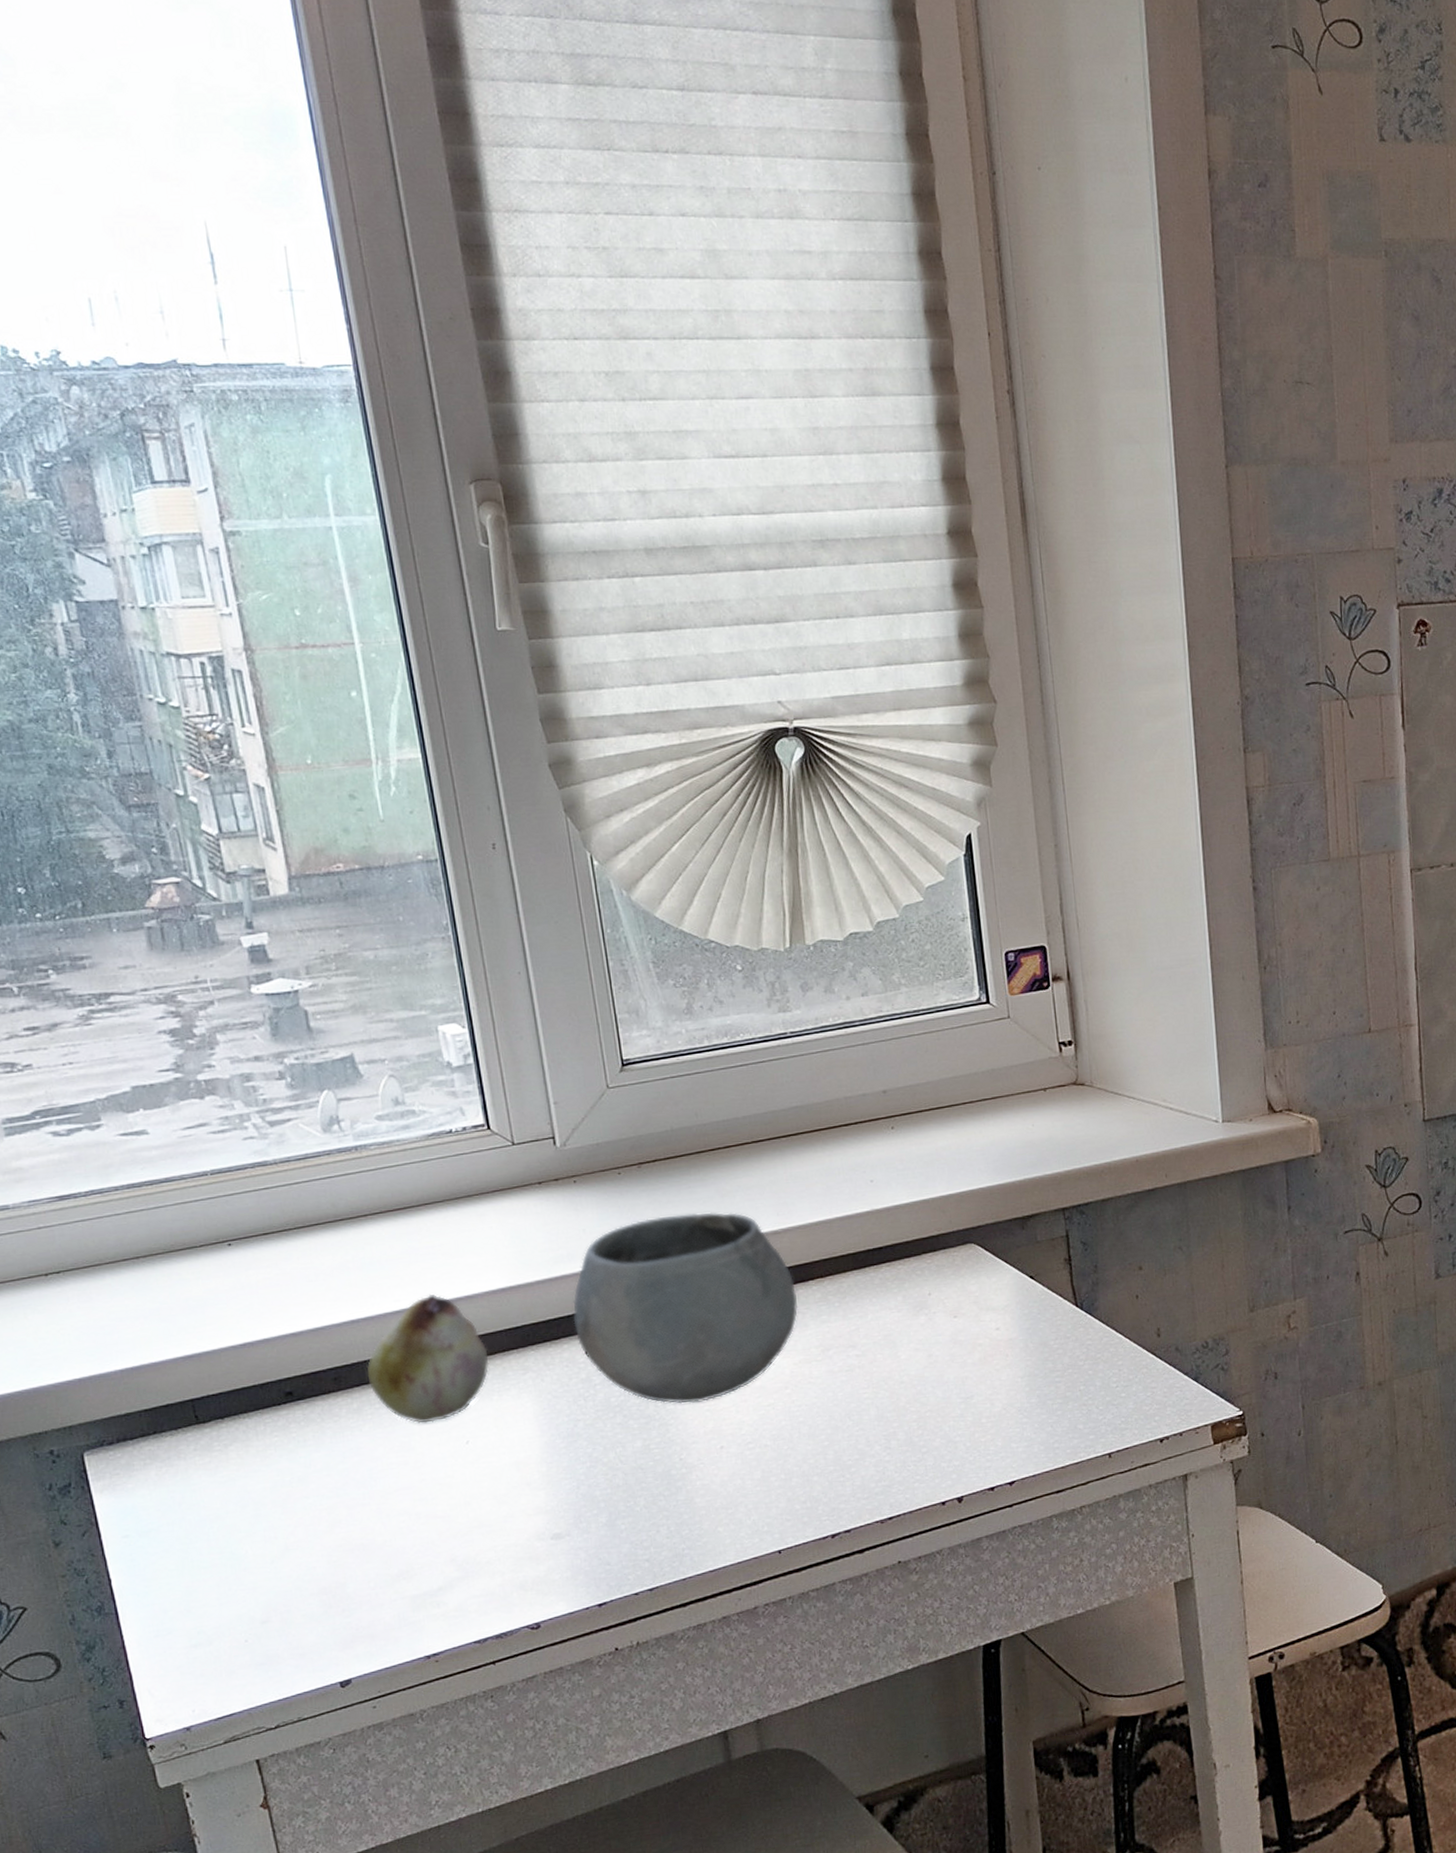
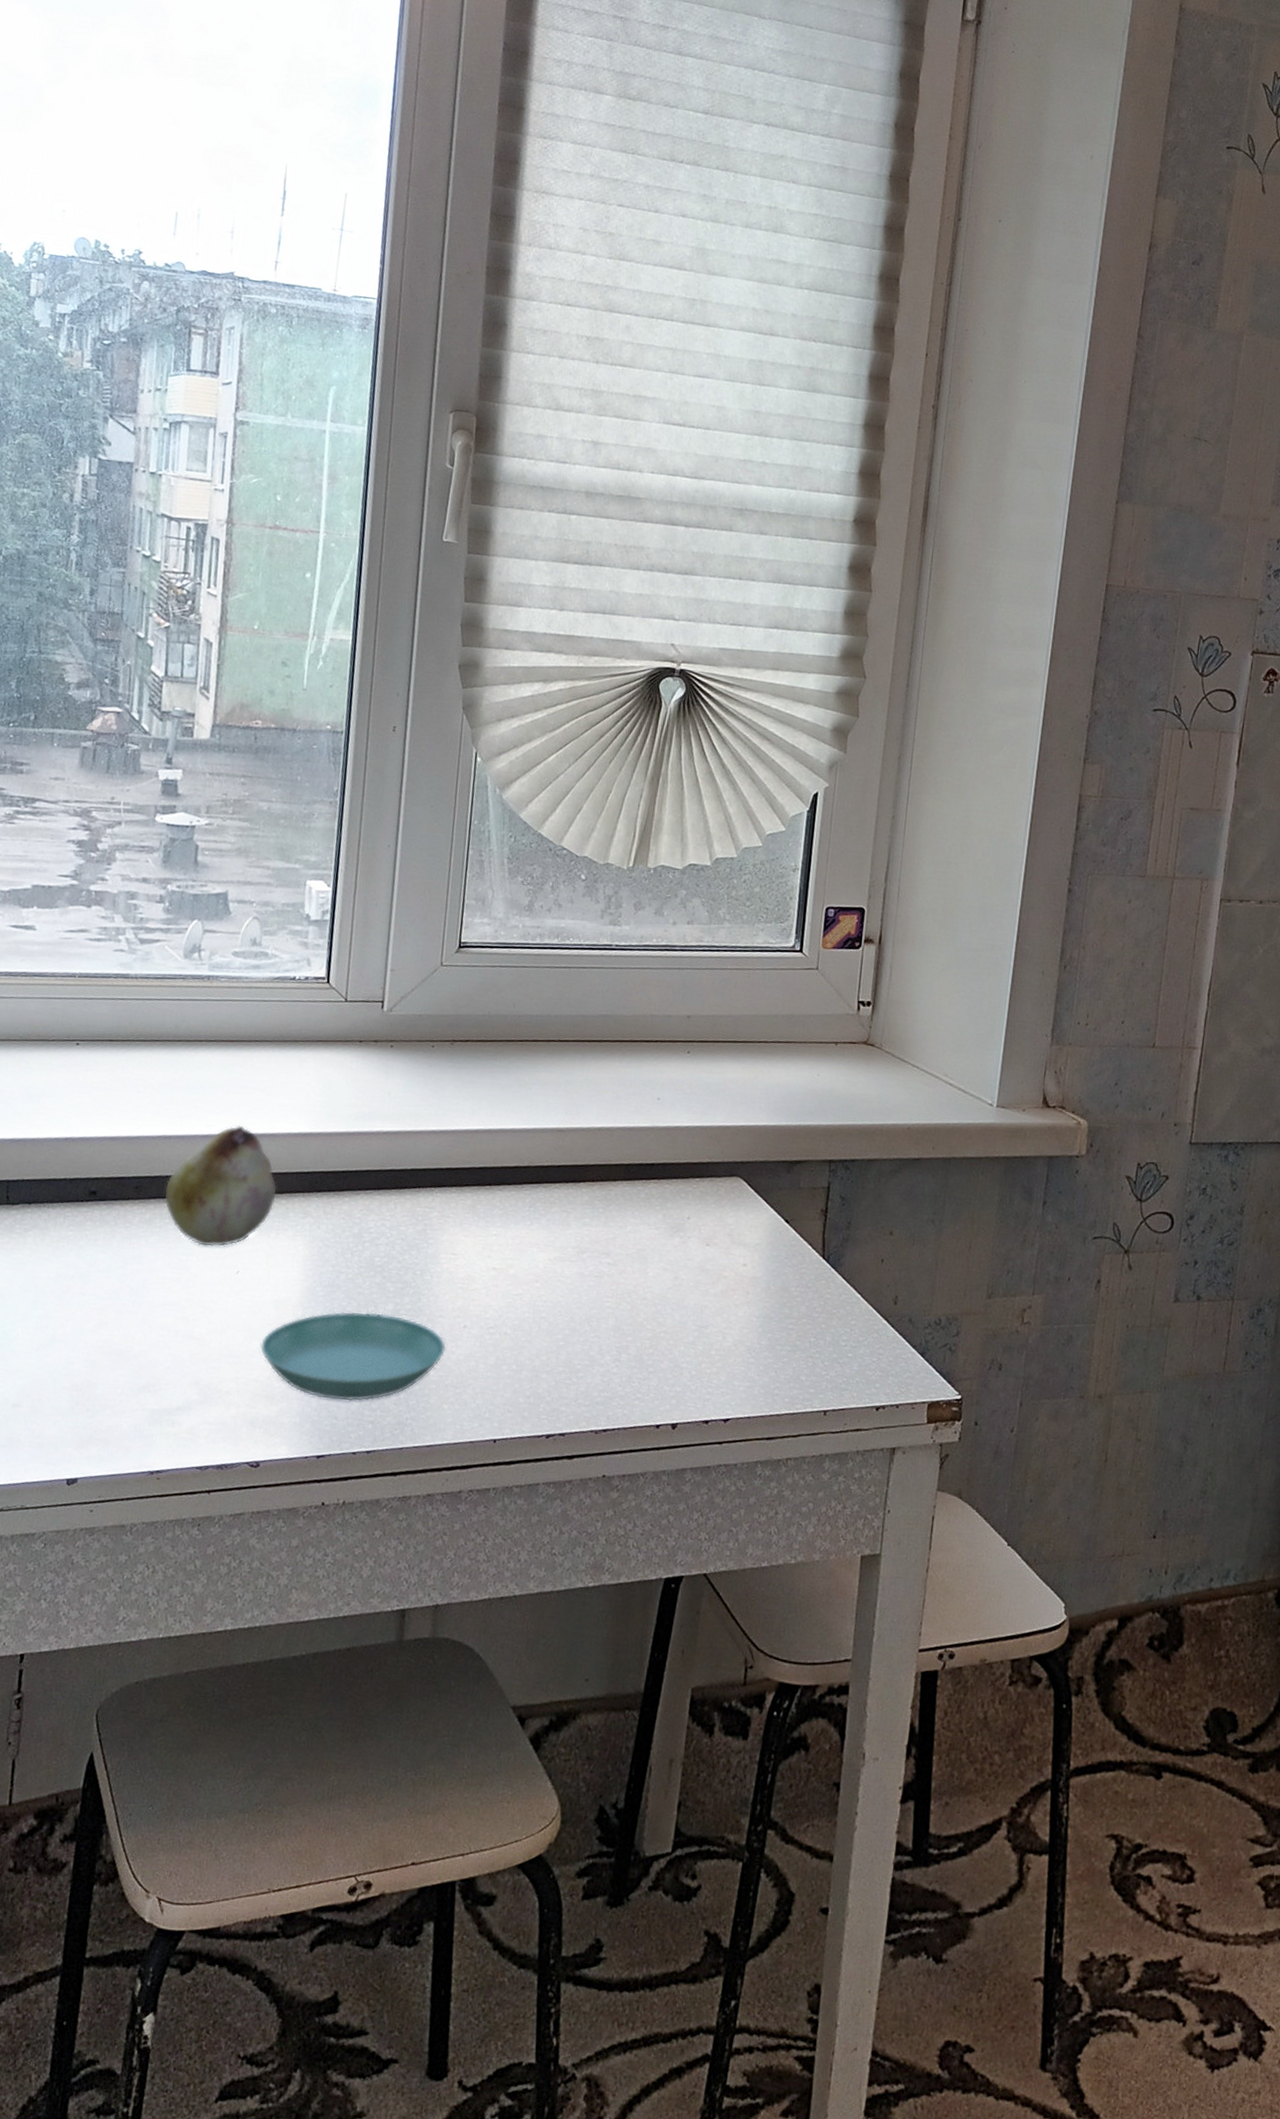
saucer: none [511,1451,707,1548] -> present [260,1311,446,1401]
bowl: present [572,1212,798,1404] -> none [358,1094,567,1279]

